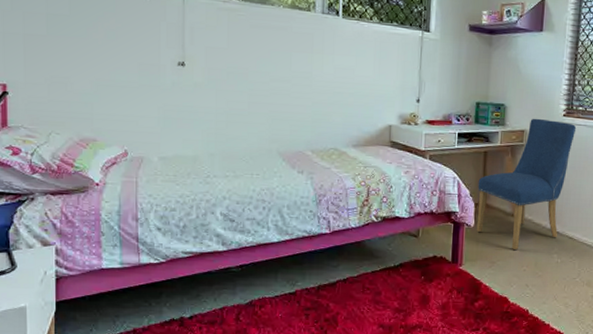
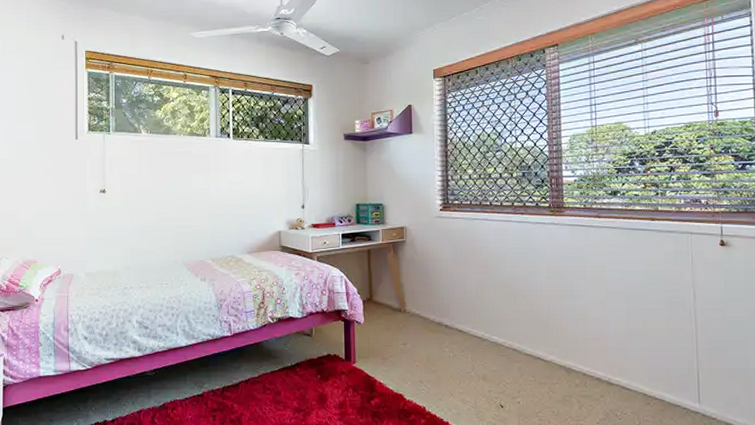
chair: present [476,118,577,251] -> none [364,214,454,346]

